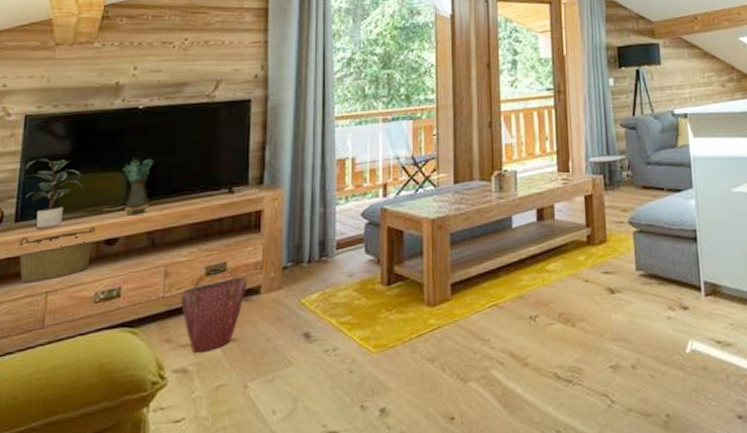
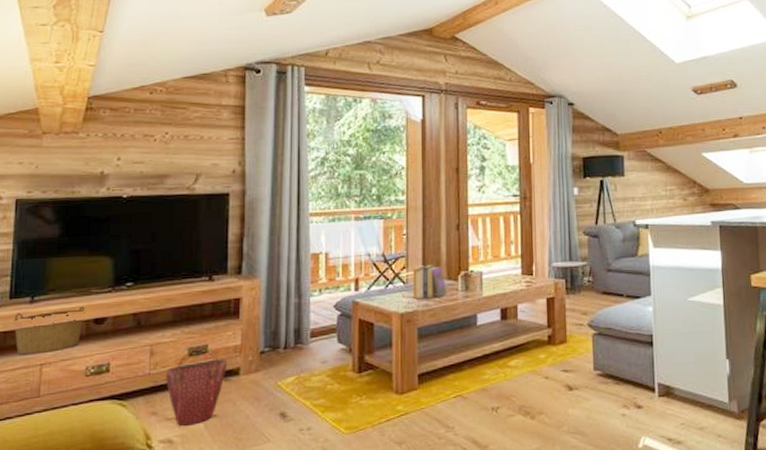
potted plant: present [25,158,84,231] -> none [18,241,73,308]
vase: present [122,158,154,216] -> none [108,244,138,298]
books: none [443,165,481,203] -> present [412,265,447,299]

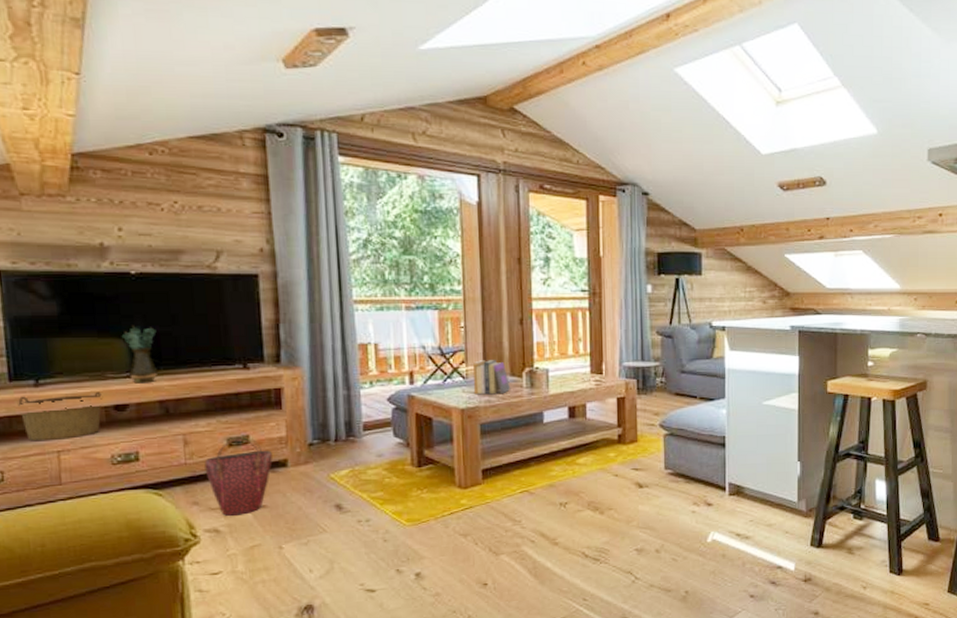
vase: none [108,244,138,298] -> present [121,326,157,384]

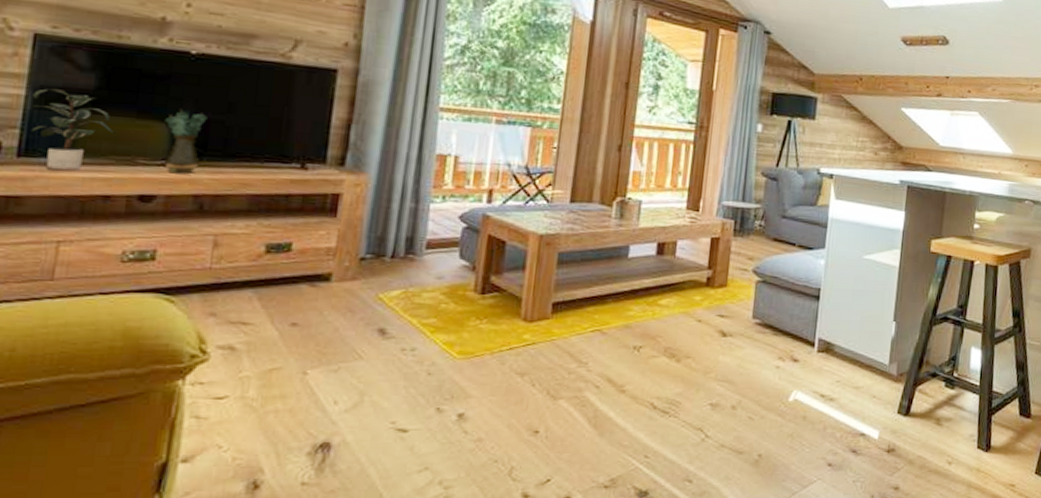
potted plant: none [9,318,82,392] -> present [32,89,113,172]
basket: present [18,391,102,442] -> none [21,175,127,229]
handbag: present [204,436,273,516] -> none [232,242,316,332]
books: present [472,360,511,395] -> none [556,184,599,223]

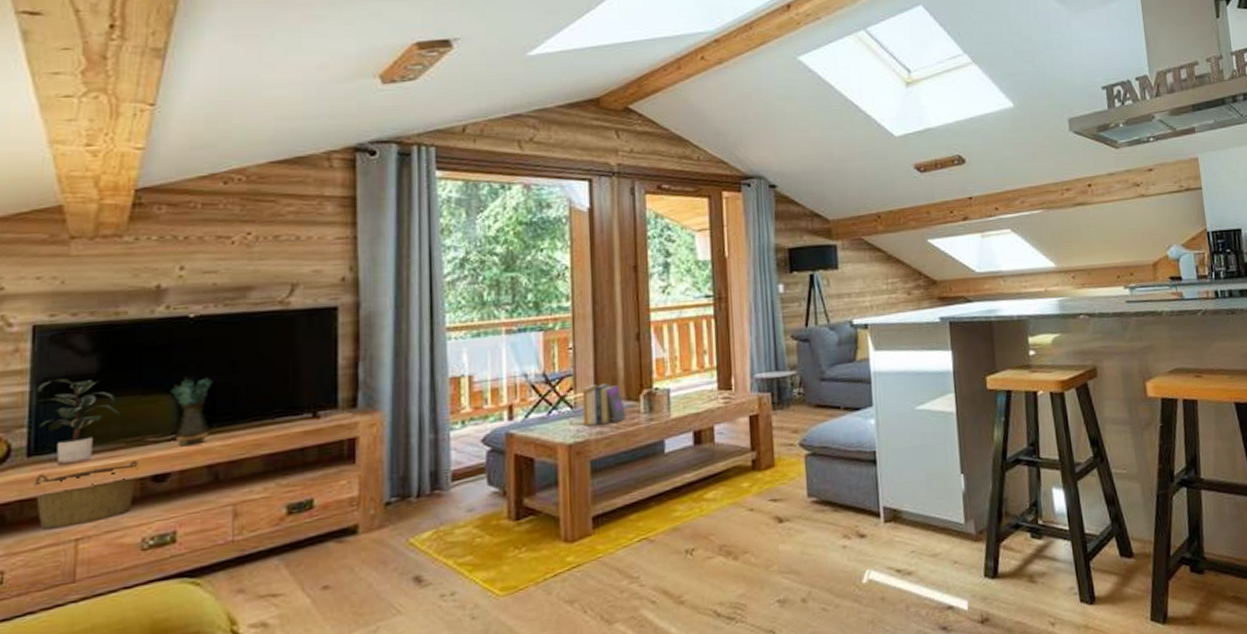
basket: none [21,175,127,229] -> present [34,460,138,530]
books: none [556,184,599,223] -> present [581,383,627,426]

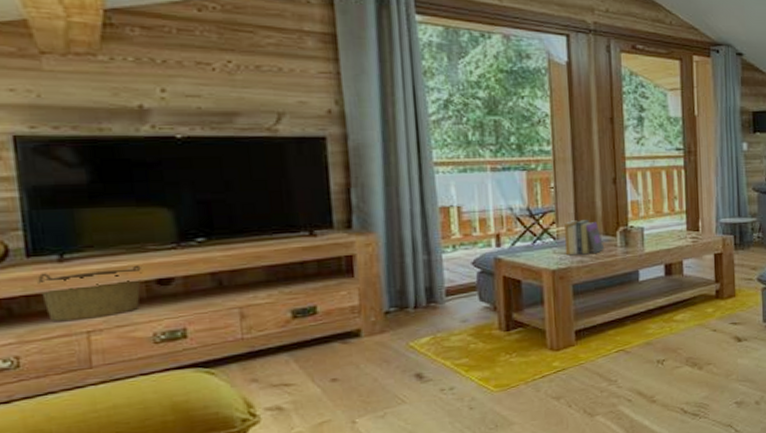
potted plant: present [37,379,120,467] -> none [27,188,117,267]
vase: present [170,377,213,447] -> none [165,193,209,255]

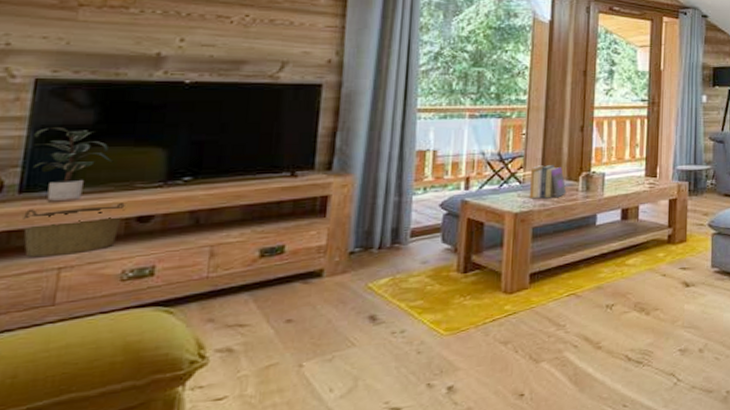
potted plant: none [27,188,117,267] -> present [33,127,112,204]

